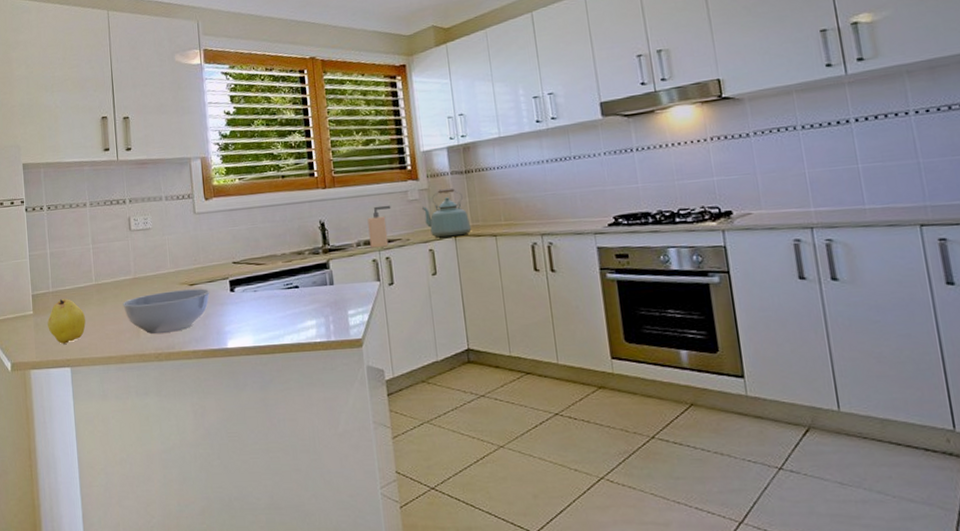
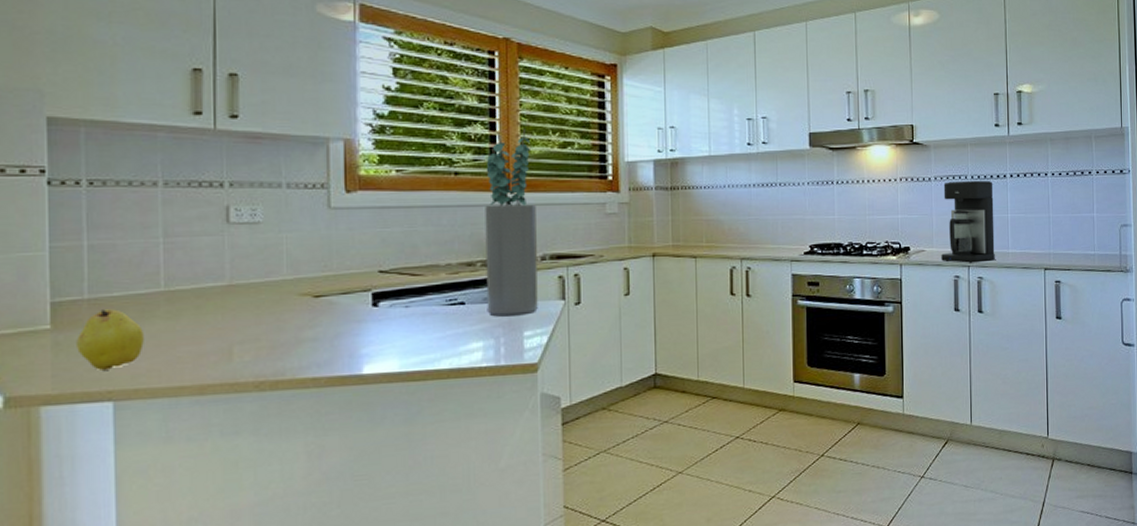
bowl: present [123,288,210,334] -> none [208,301,344,358]
vase: none [305,132,358,299] -> present [485,128,538,318]
soap dispenser: present [367,205,391,248] -> none [557,216,586,263]
kettle: present [422,187,472,238] -> none [621,203,672,256]
coffee maker: none [766,129,847,225] -> present [941,180,995,264]

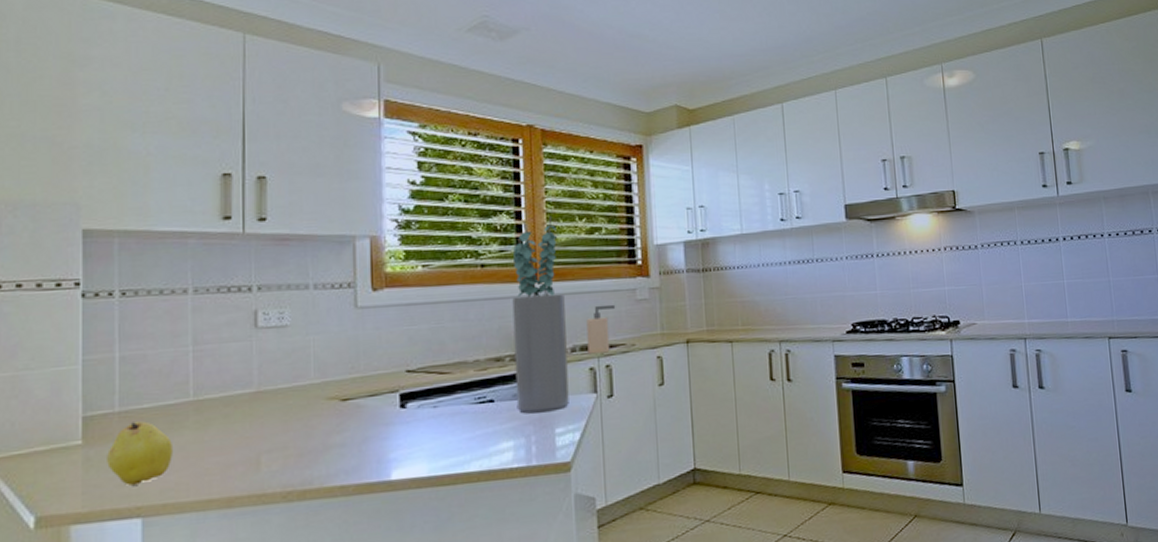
soap dispenser: none [557,216,586,263] -> present [586,304,616,354]
coffee maker: present [941,180,995,264] -> none [991,245,1053,336]

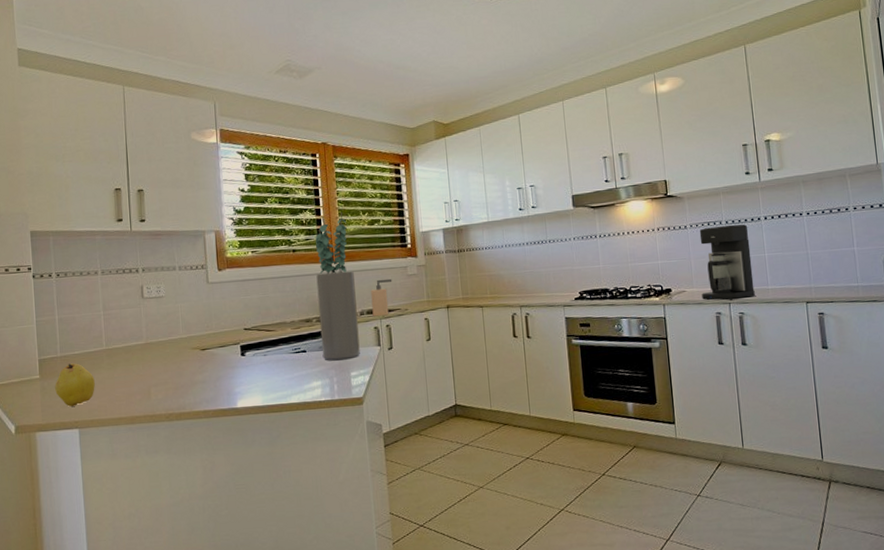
coffee maker: none [991,245,1053,336] -> present [699,224,755,301]

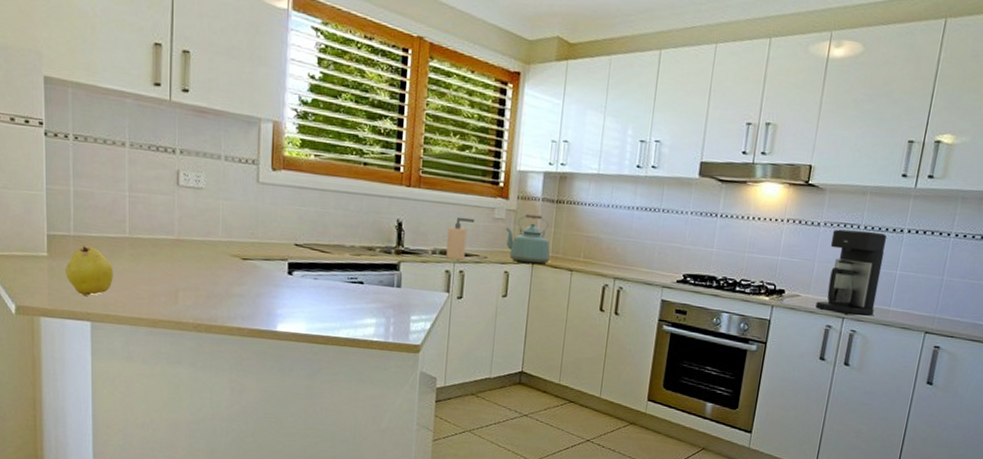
vase: present [315,211,360,362] -> none [381,127,433,302]
kettle: none [420,264,462,308] -> present [506,213,551,265]

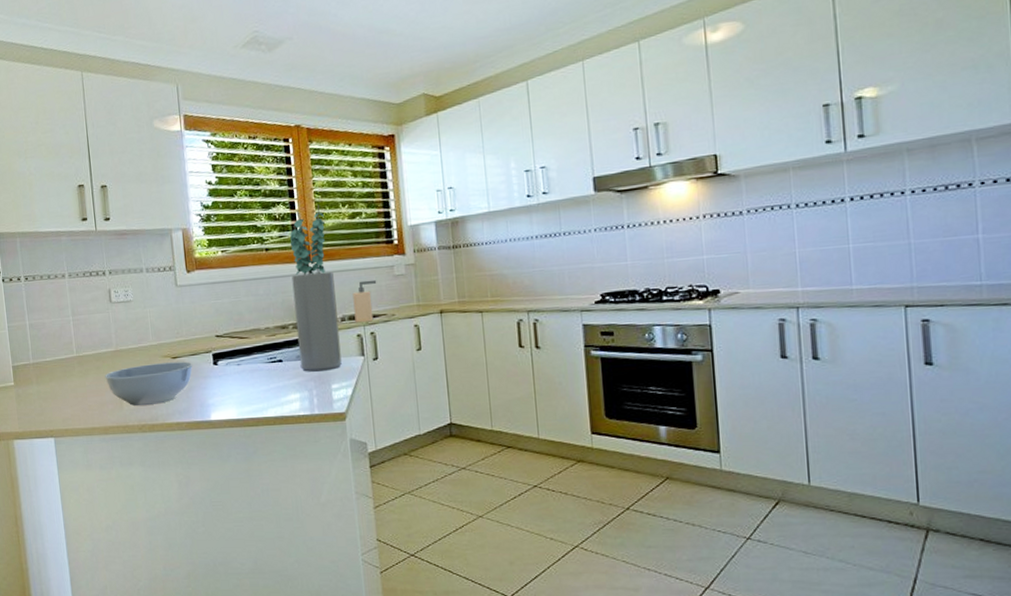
fruit: present [65,246,113,296] -> none [29,370,68,415]
bowl: none [161,260,265,305] -> present [105,361,193,406]
vase: none [381,127,433,302] -> present [290,204,342,373]
kettle: present [506,213,551,265] -> none [408,262,458,314]
coffee maker: present [815,229,886,317] -> none [759,208,833,305]

